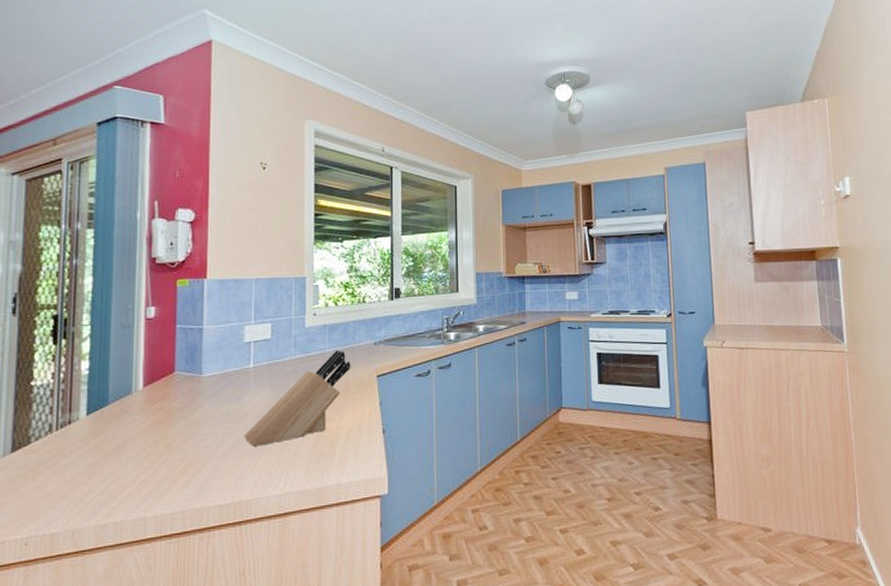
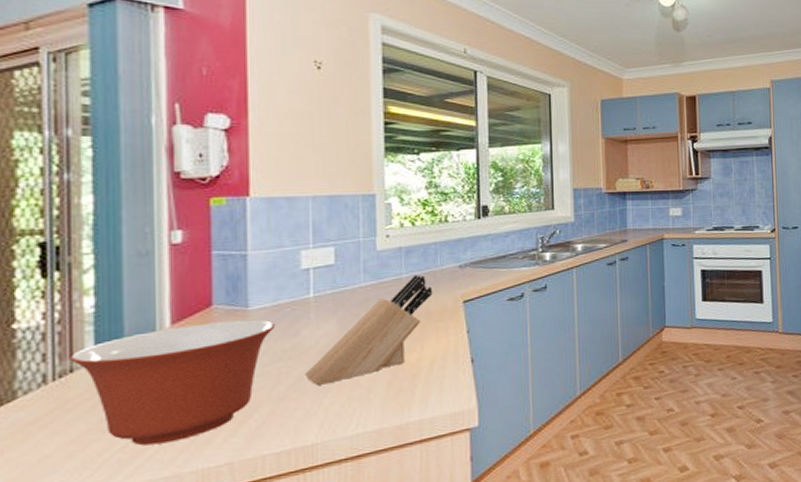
mixing bowl: none [68,385,223,491] -> present [69,319,276,446]

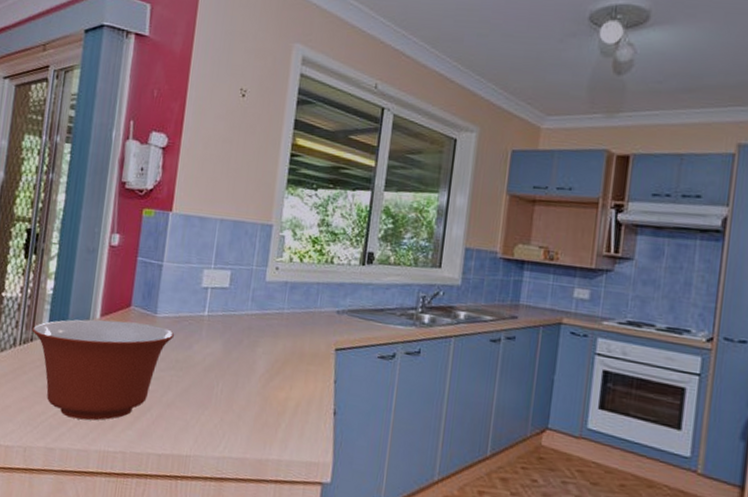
knife block: present [305,274,433,385] -> none [190,312,309,402]

